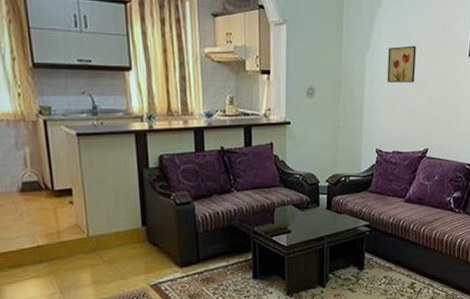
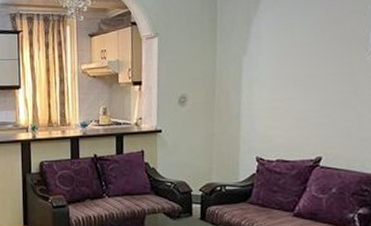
wall art: present [387,45,416,83] -> none [267,46,303,87]

